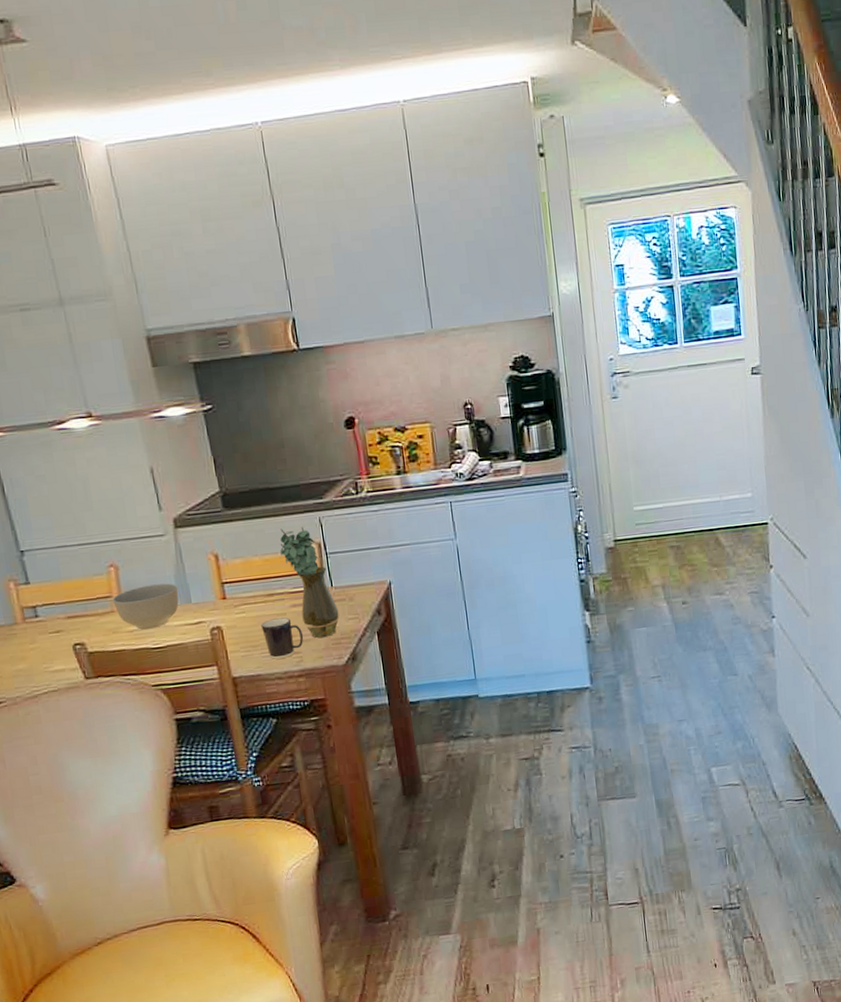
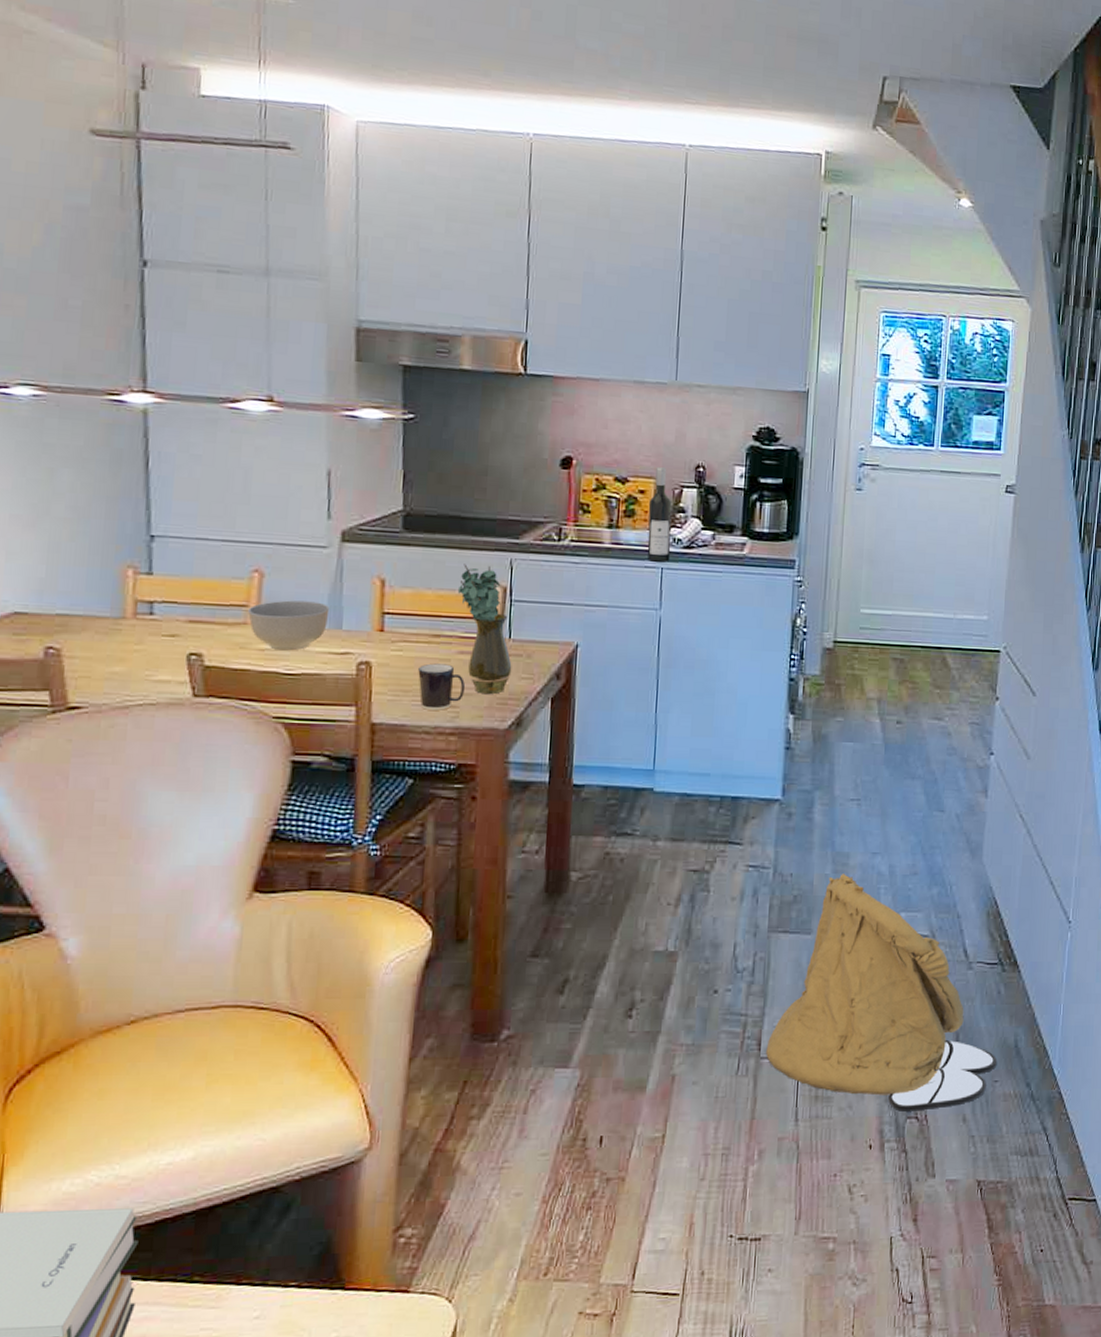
bottle: none [428,410,457,499] -> present [647,466,672,564]
bag: none [613,742,782,925] -> present [766,874,964,1096]
slippers: none [725,869,817,934] -> present [888,1039,998,1112]

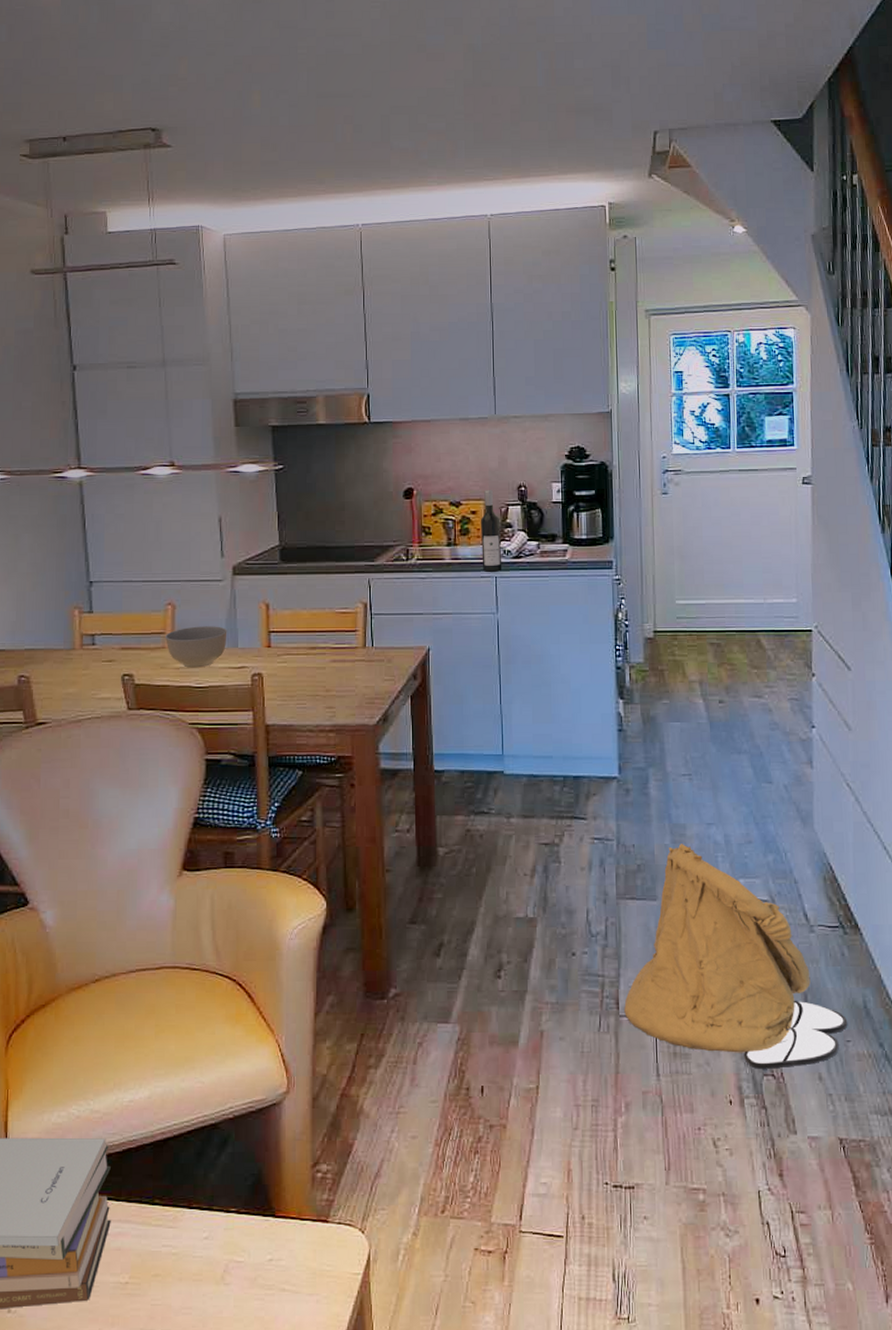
mug: present [418,663,466,710] -> none [300,671,339,711]
vase: present [457,564,512,694] -> none [327,586,376,695]

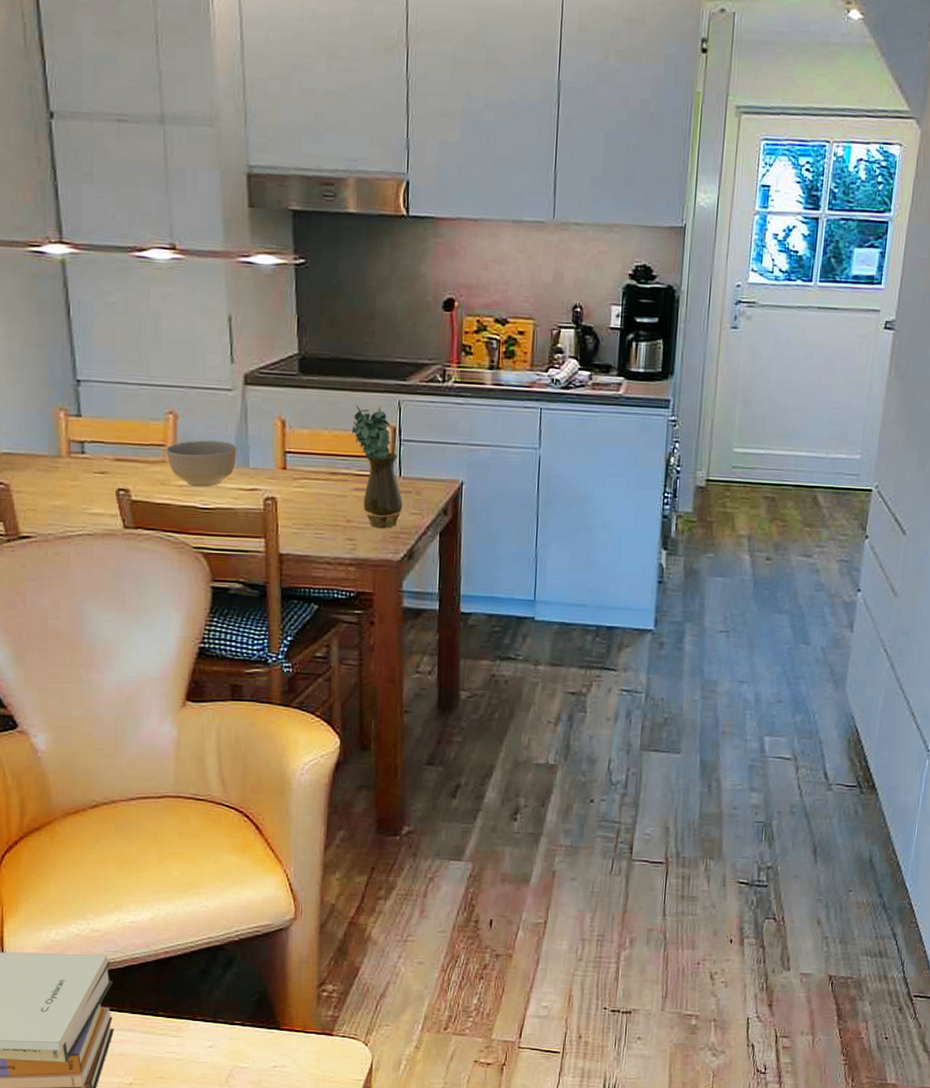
vase: none [327,586,376,695] -> present [351,405,403,528]
bottle: present [480,489,502,573] -> none [527,307,551,404]
bag: present [624,844,811,1053] -> none [637,700,823,898]
slippers: present [744,1000,848,1069] -> none [749,852,852,913]

